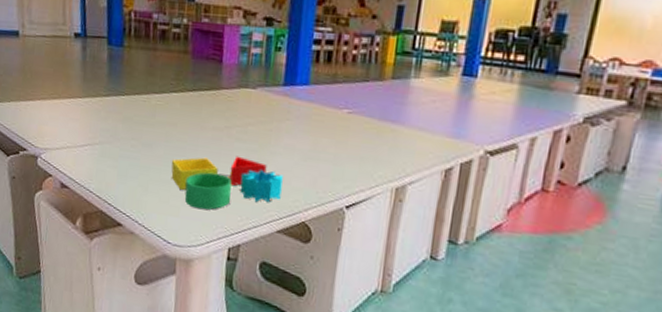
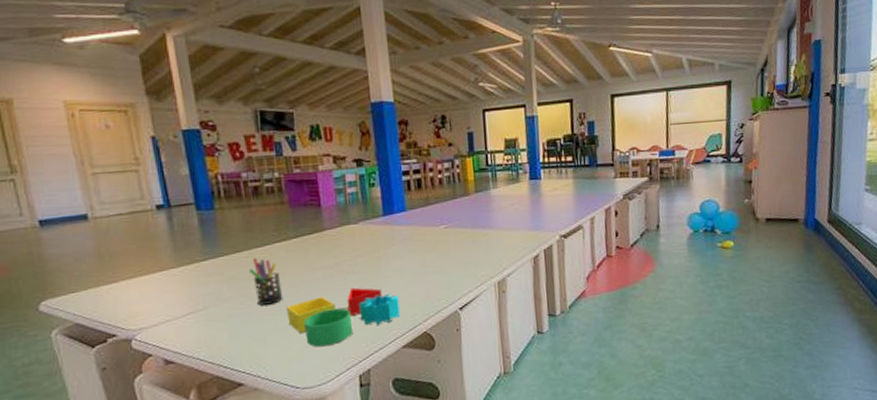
pen holder: none [144,104,172,155] -> present [249,258,283,306]

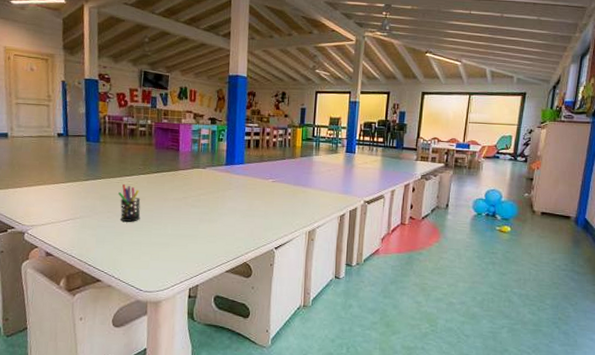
toy blocks: present [285,287,400,347] -> none [141,218,228,261]

